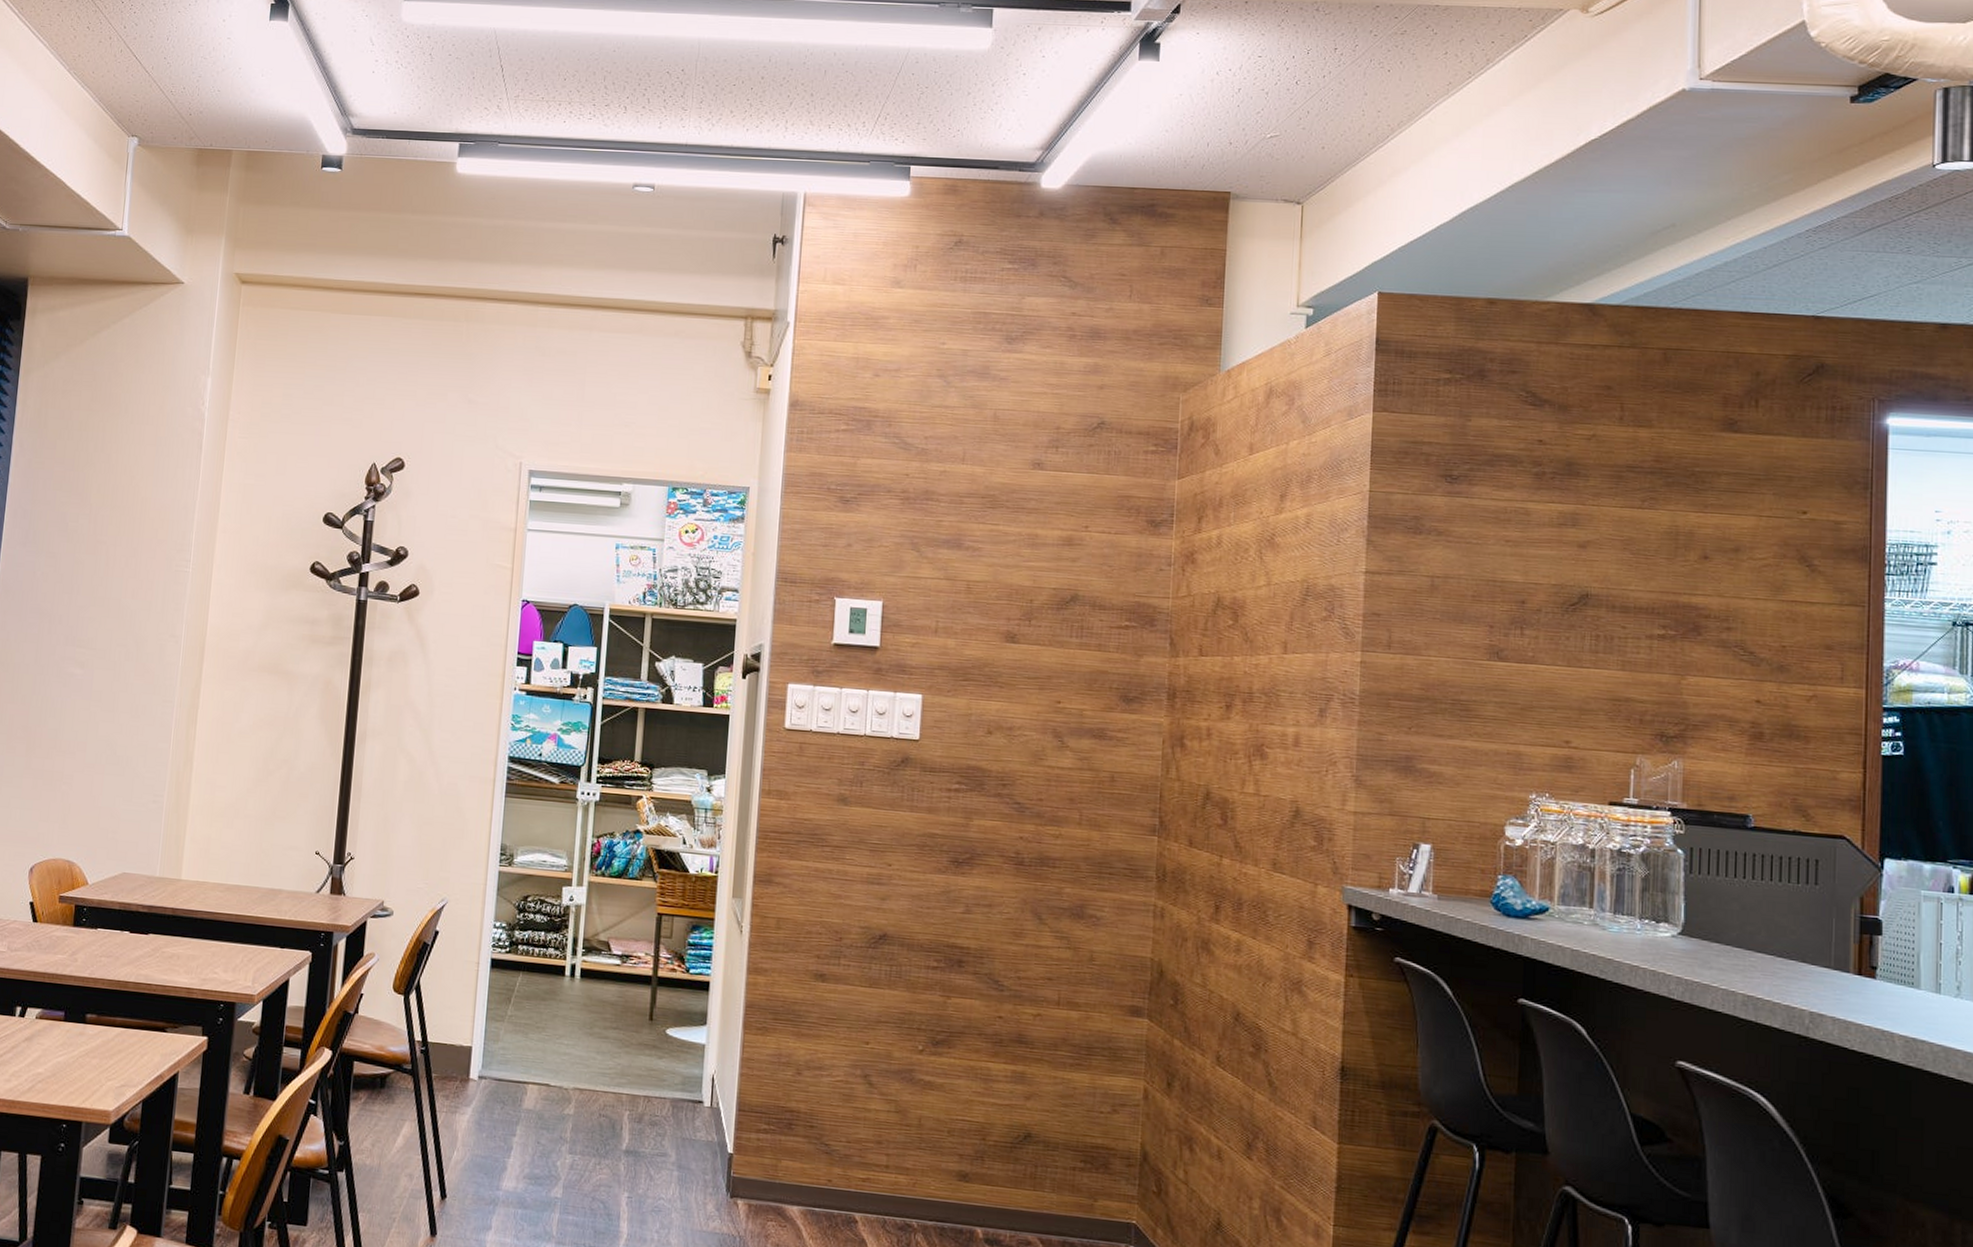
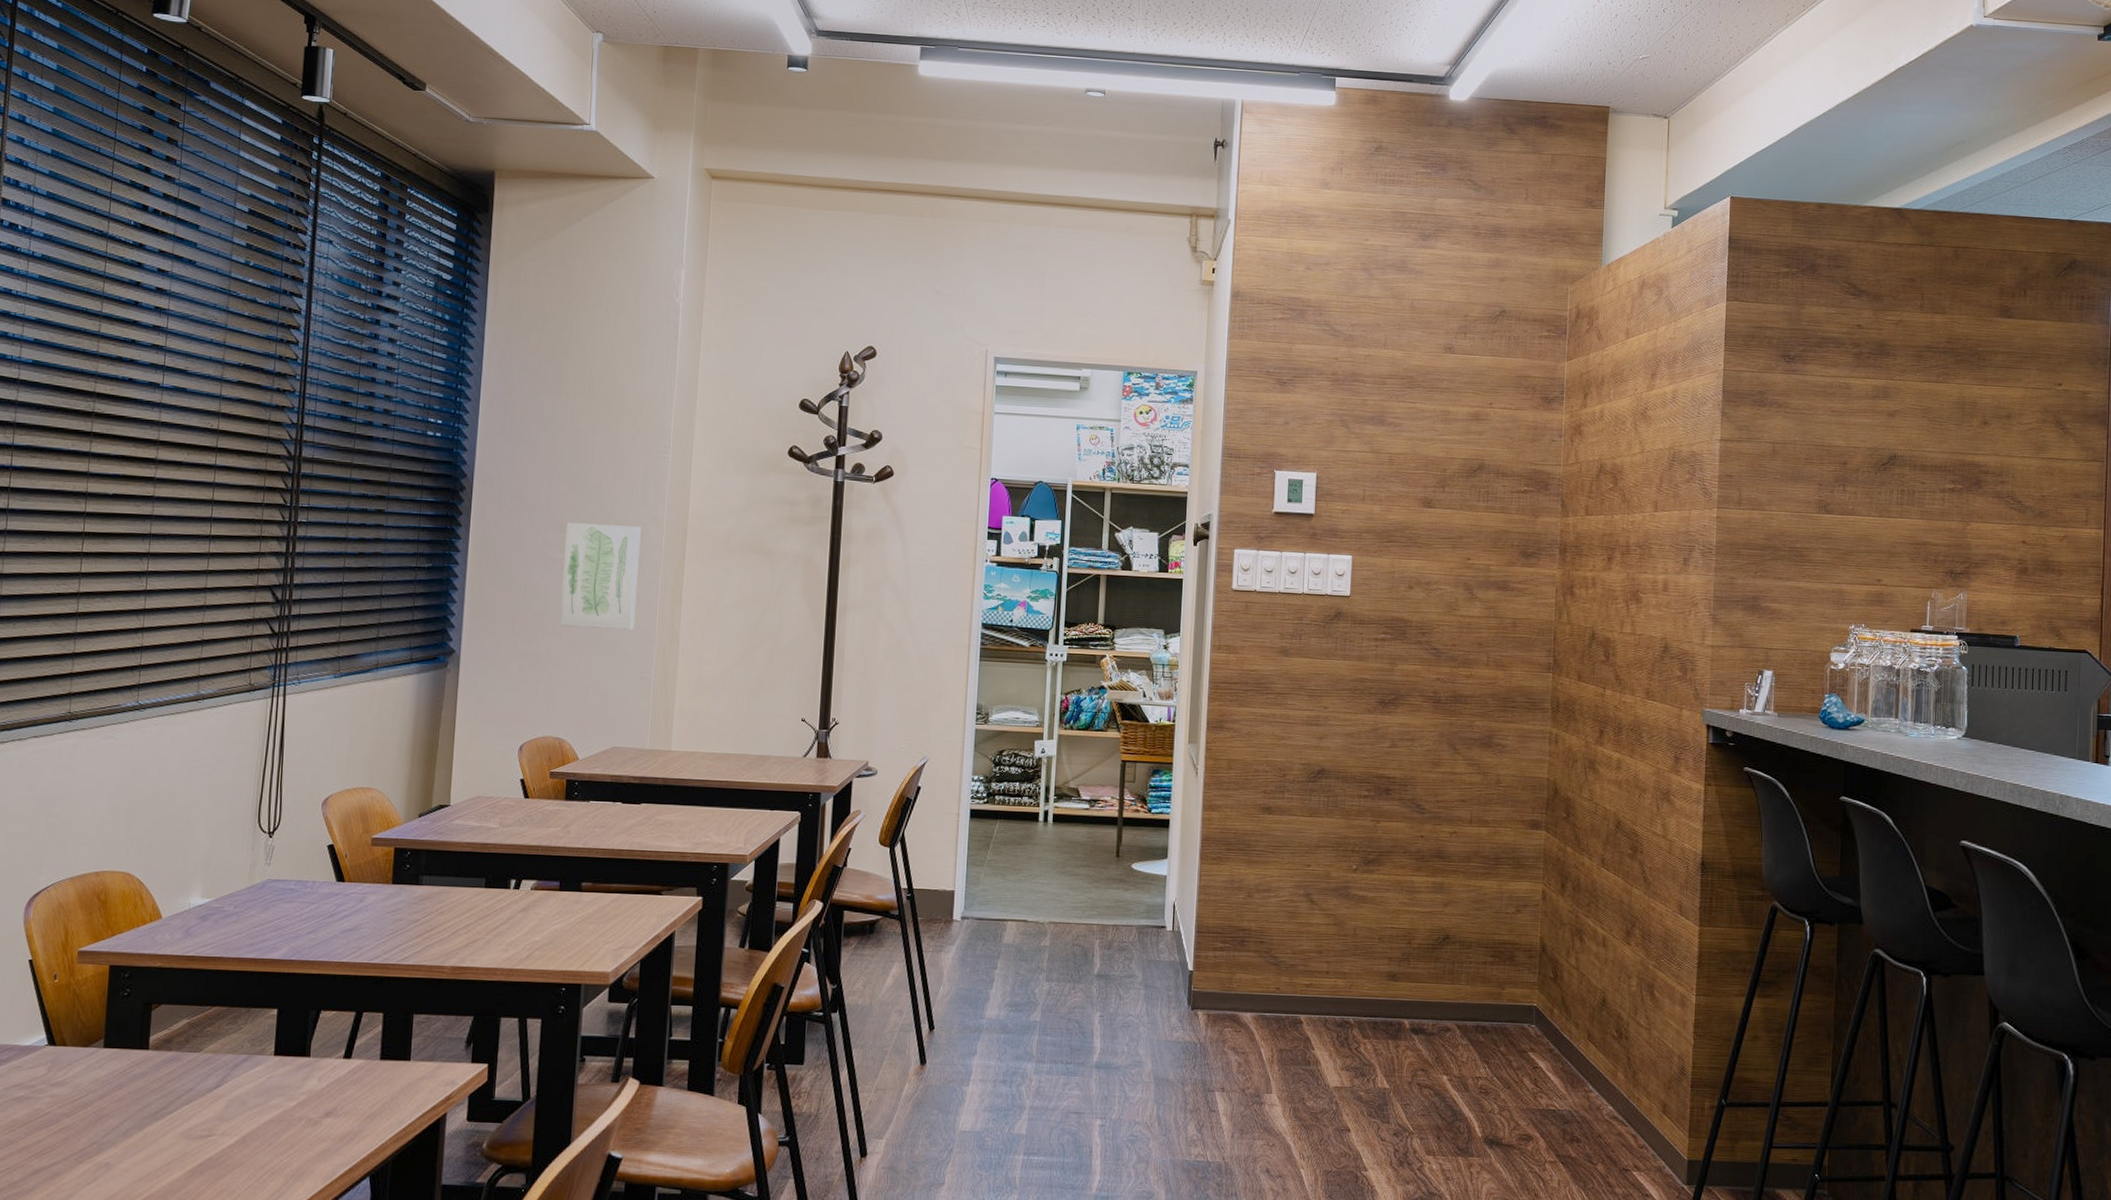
wall art: none [74,637,159,751] -> present [560,523,641,630]

